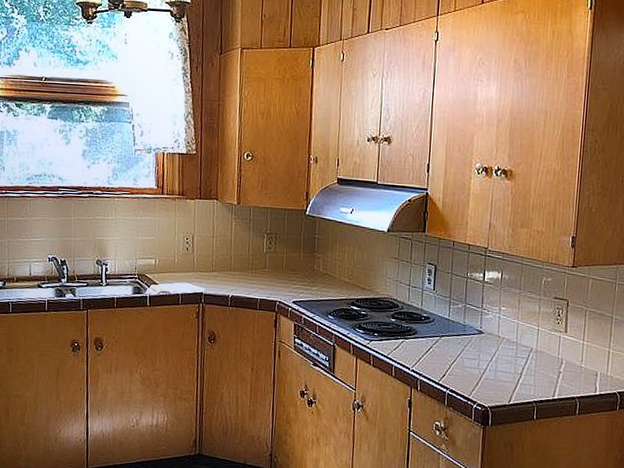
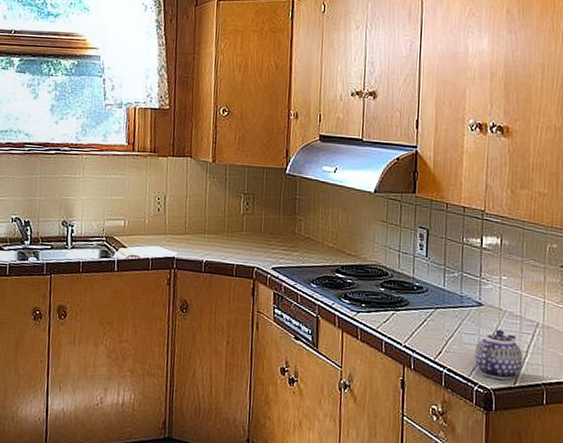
teapot: none [474,354,518,398] -> present [474,329,523,380]

